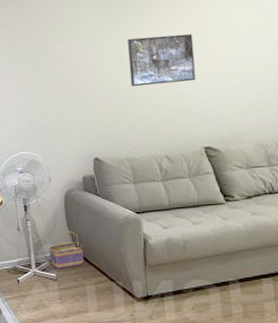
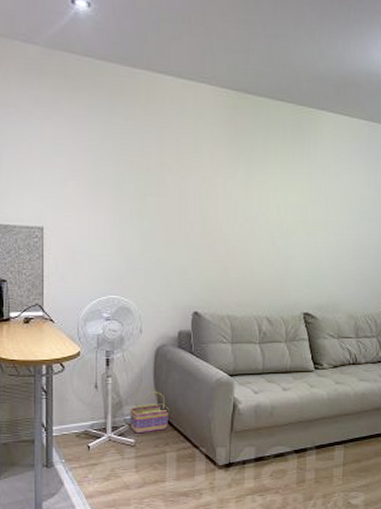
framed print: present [127,33,196,87] -> none [242,185,309,243]

